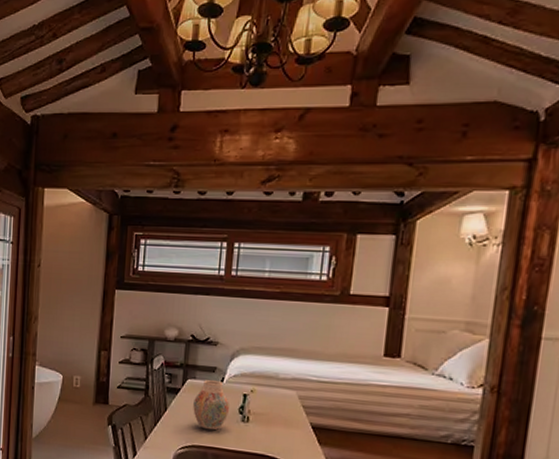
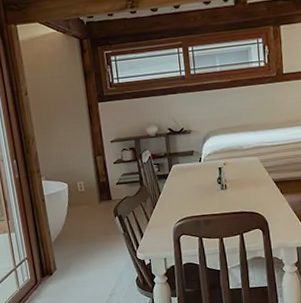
vase: present [193,380,229,431] -> none [180,161,210,202]

